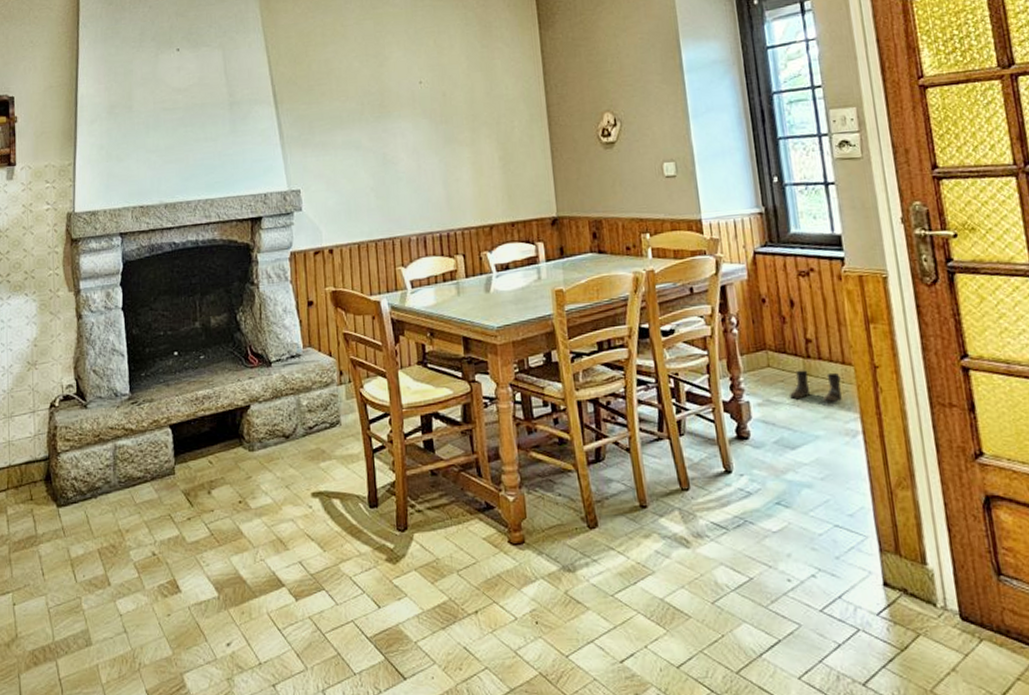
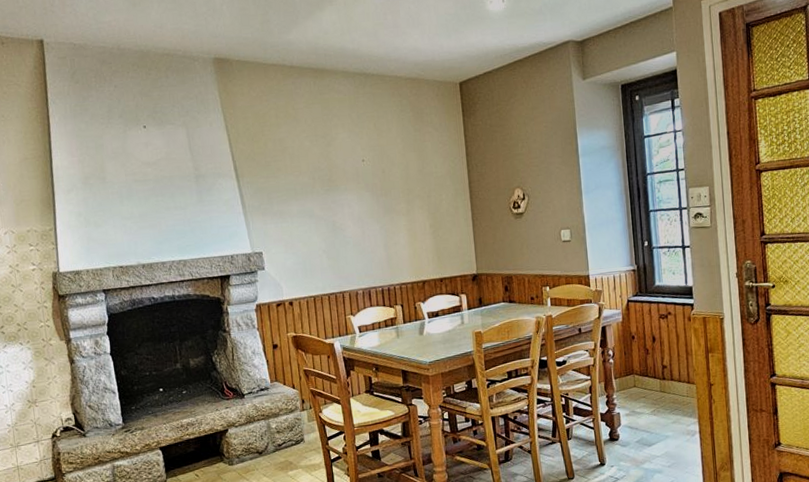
boots: present [789,370,842,404] -> none [648,388,686,412]

